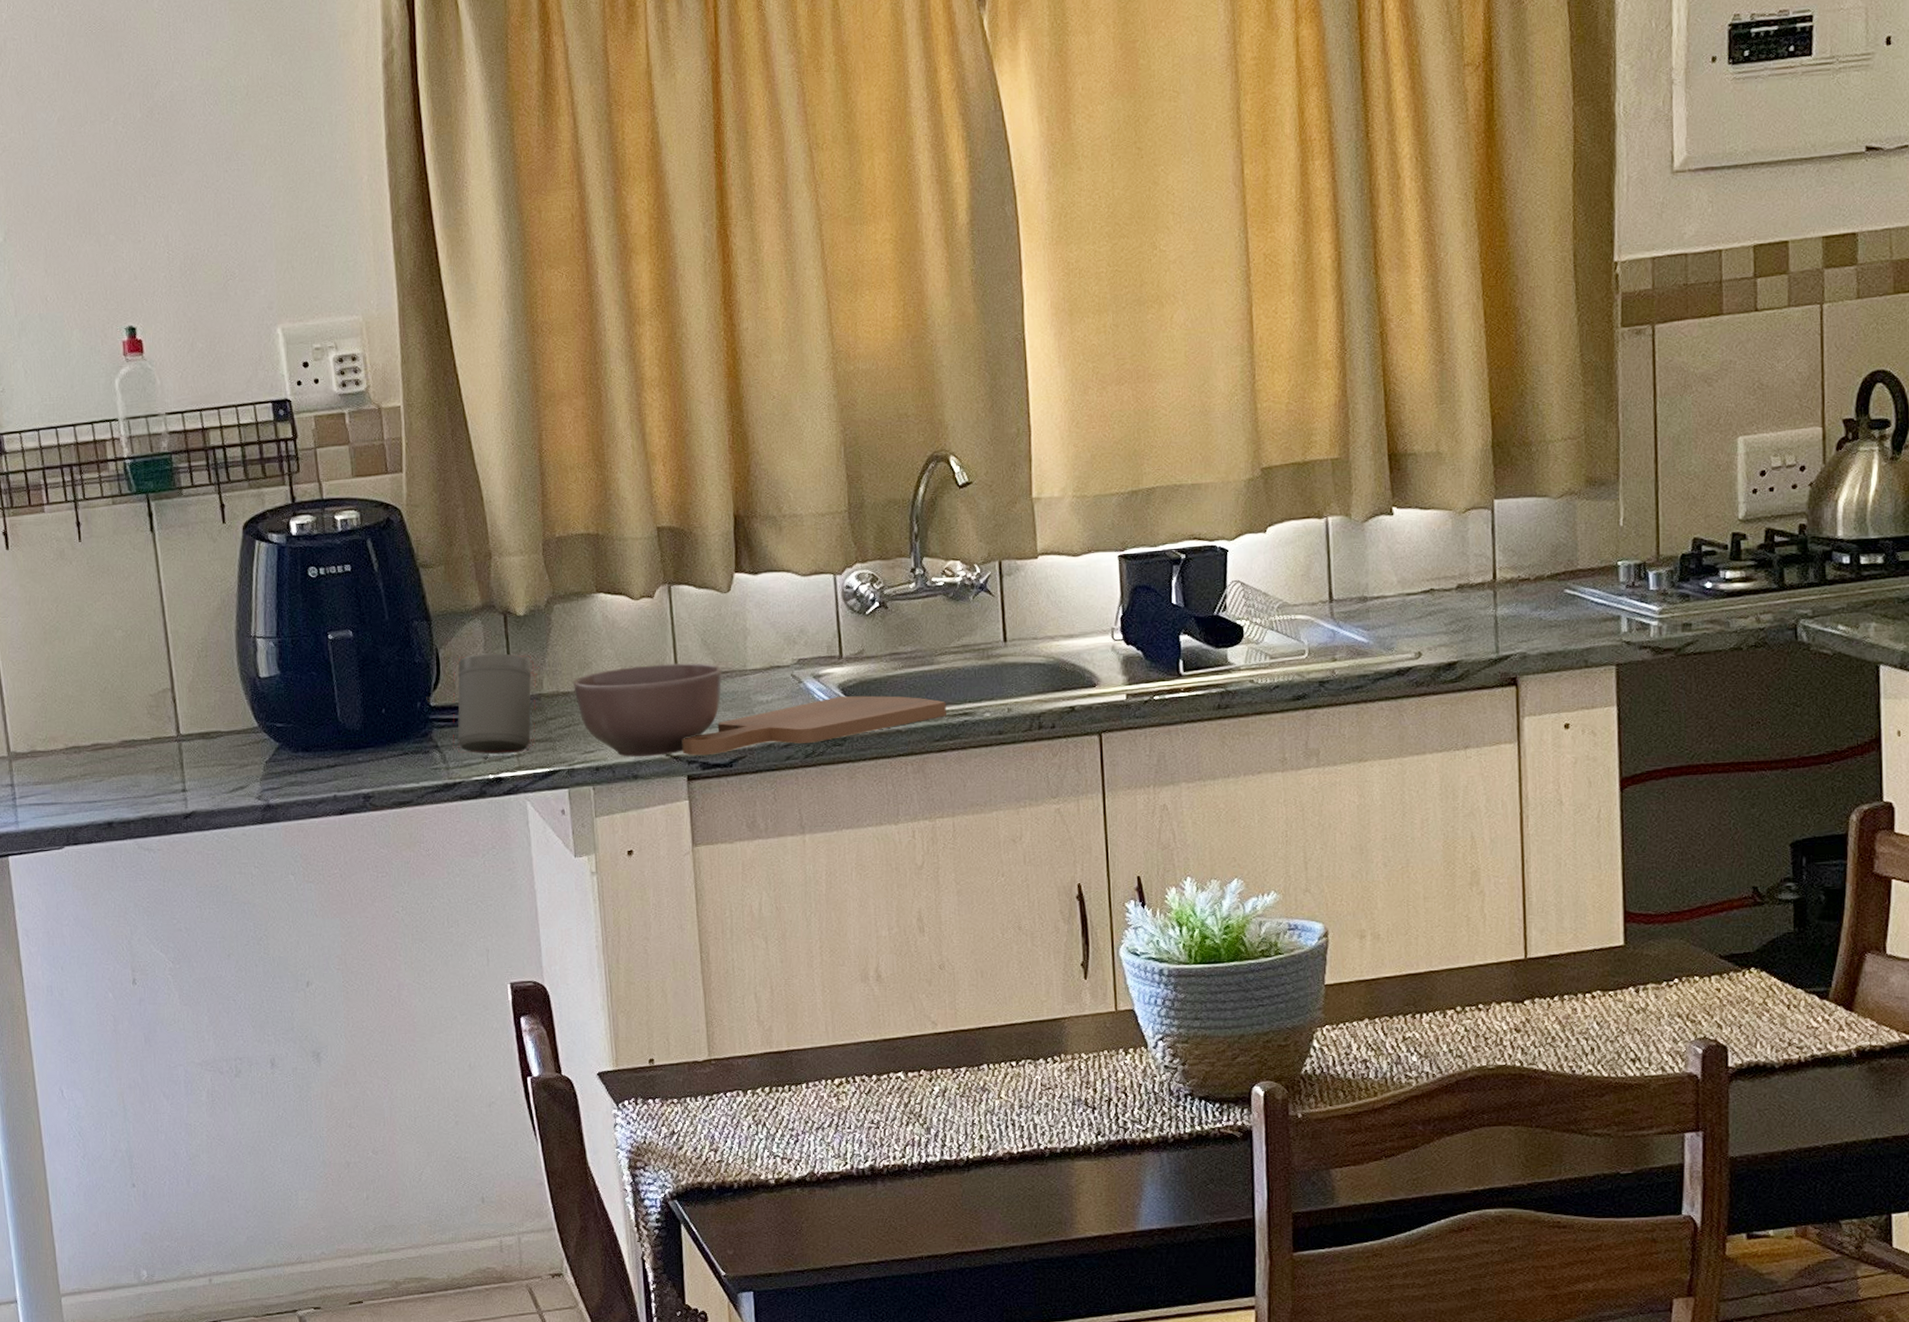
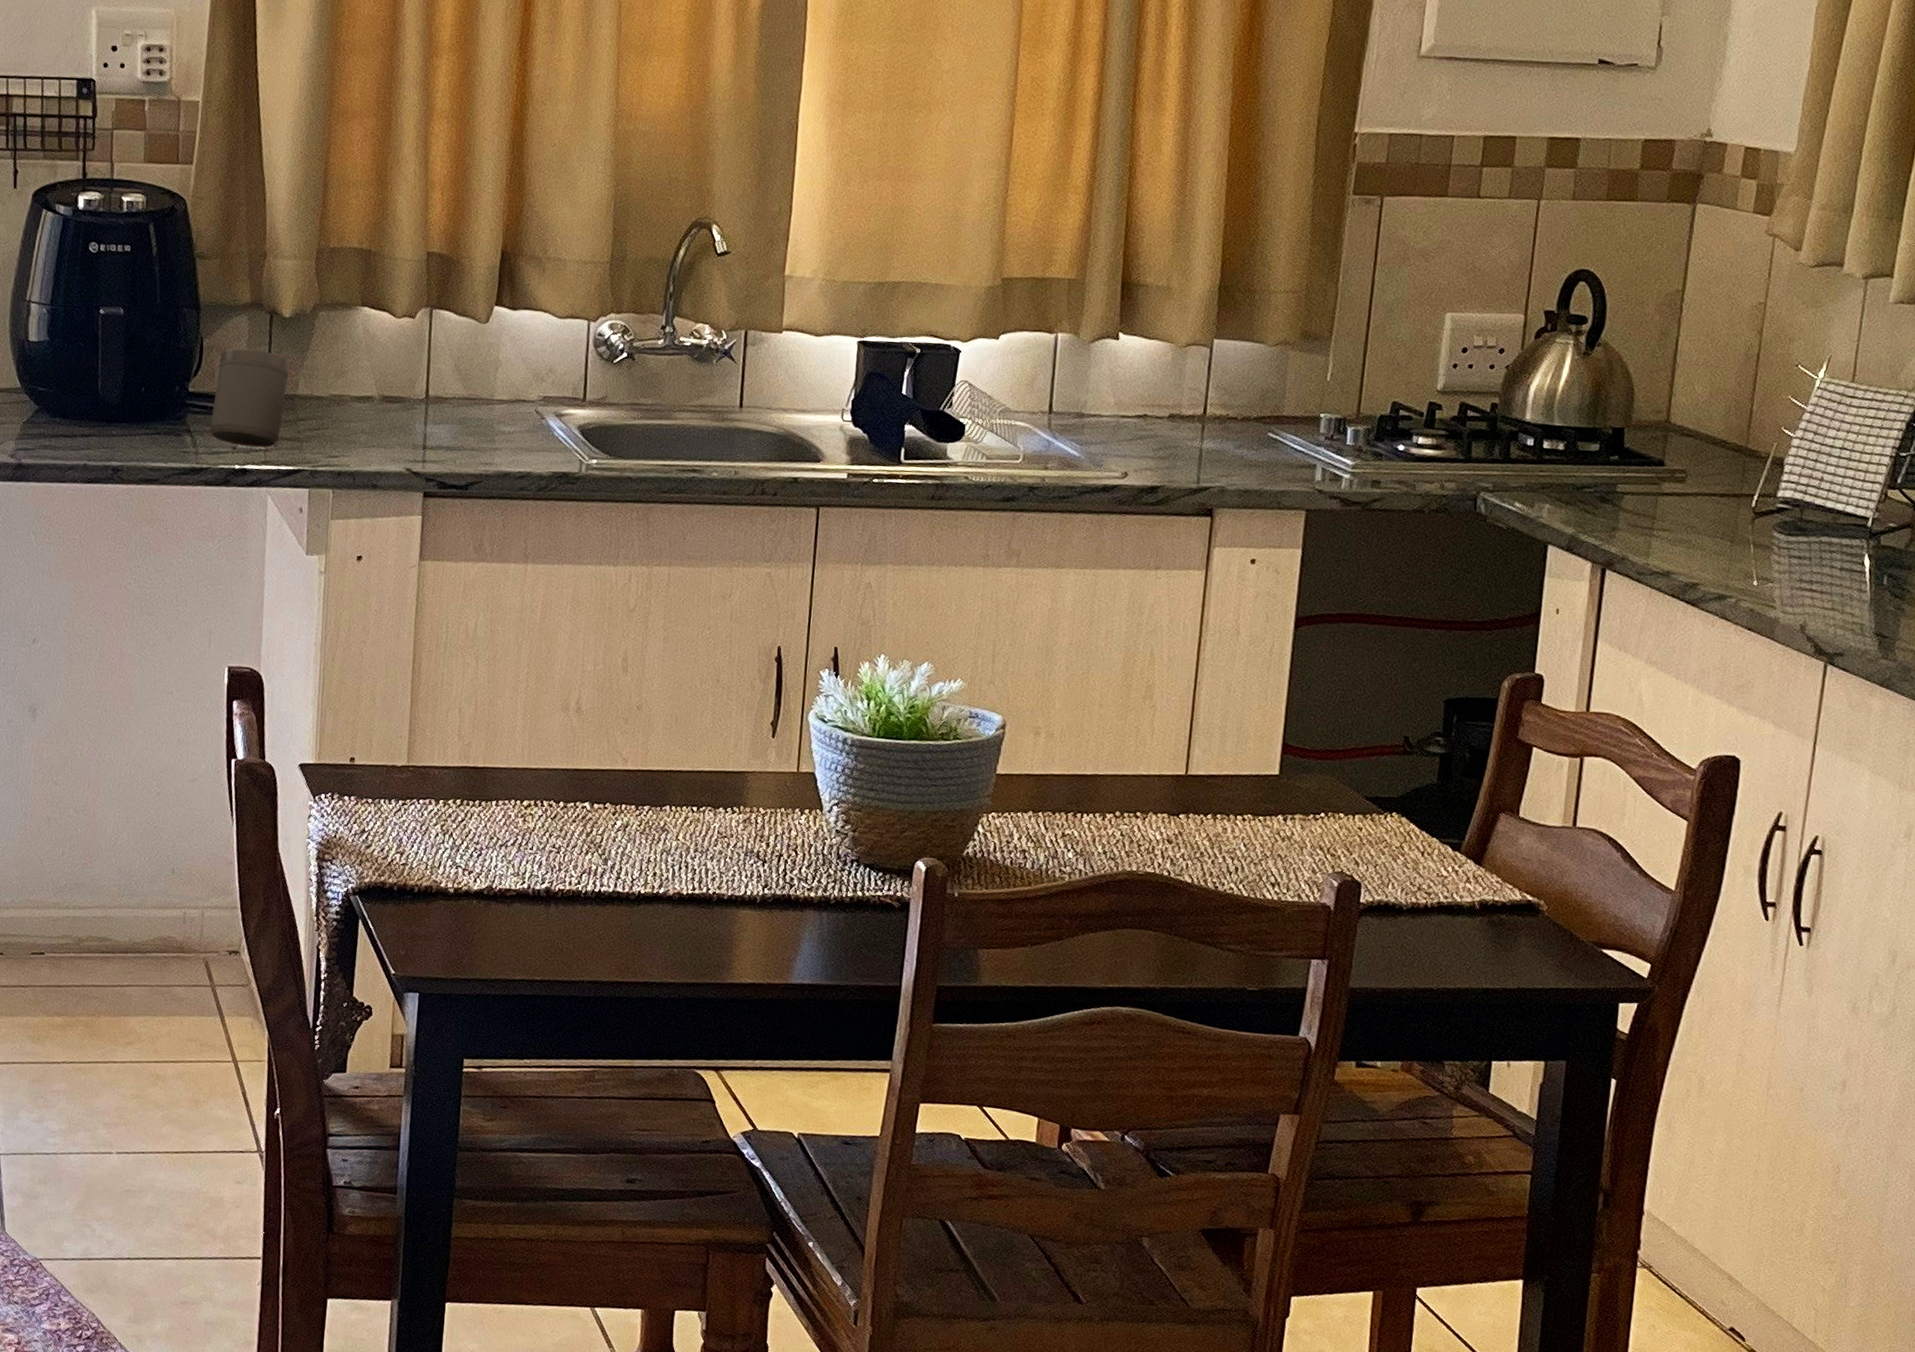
bowl: present [572,663,722,757] -> none [326,381,471,470]
cutting board: present [682,695,946,756] -> none [423,436,677,478]

